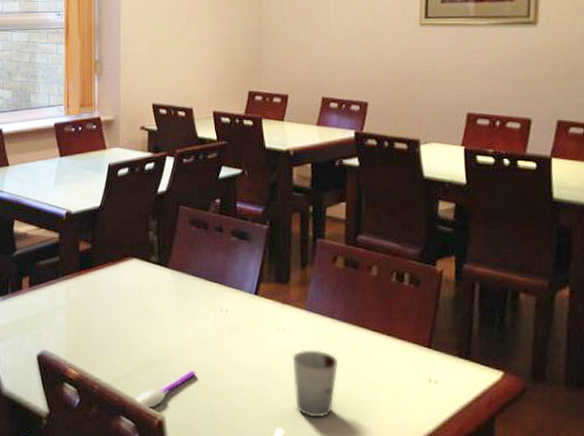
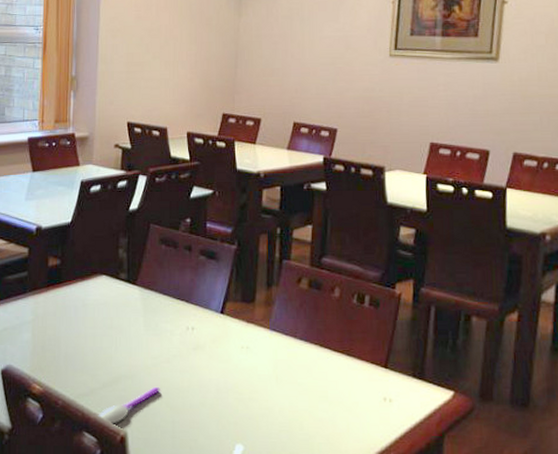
cup: present [292,350,339,418] -> none [254,368,299,435]

